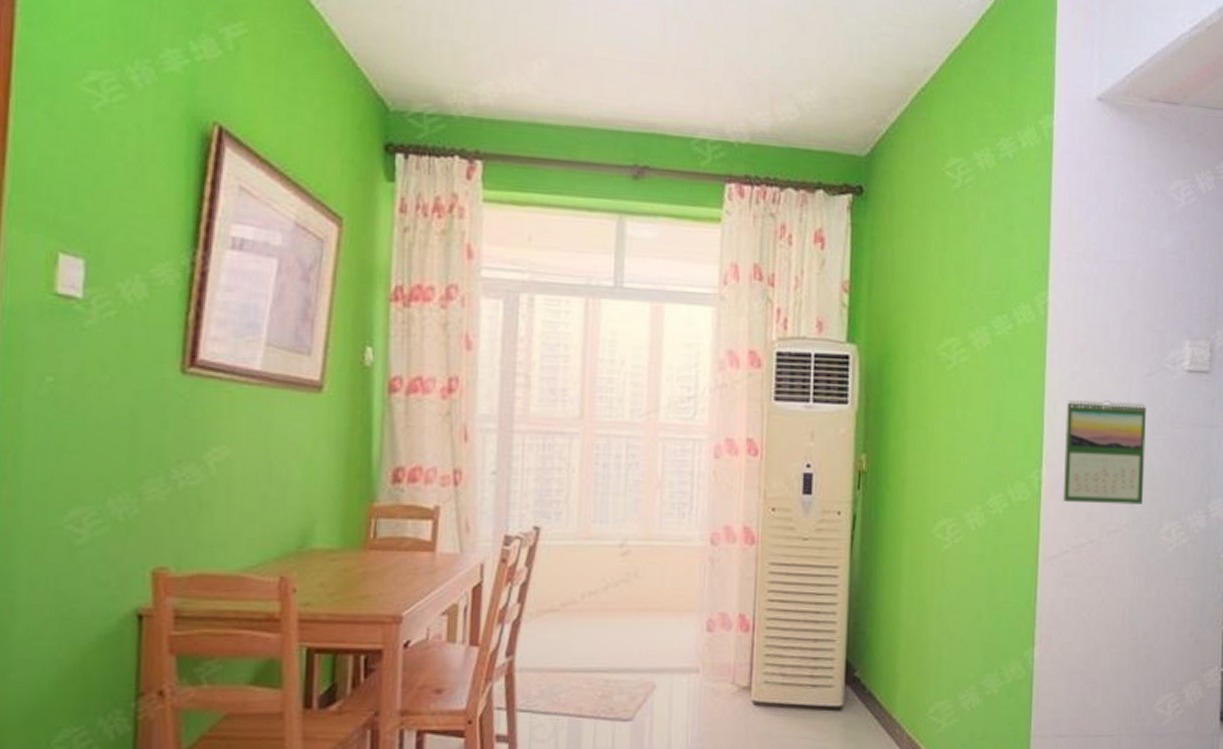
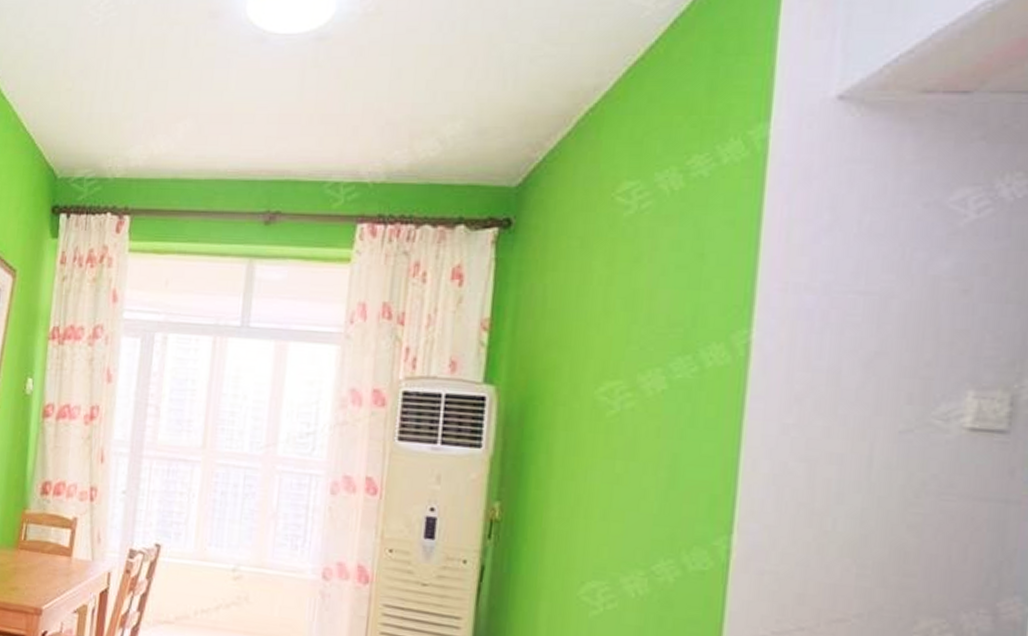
calendar: present [1062,400,1147,506] -> none [760,457,897,592]

